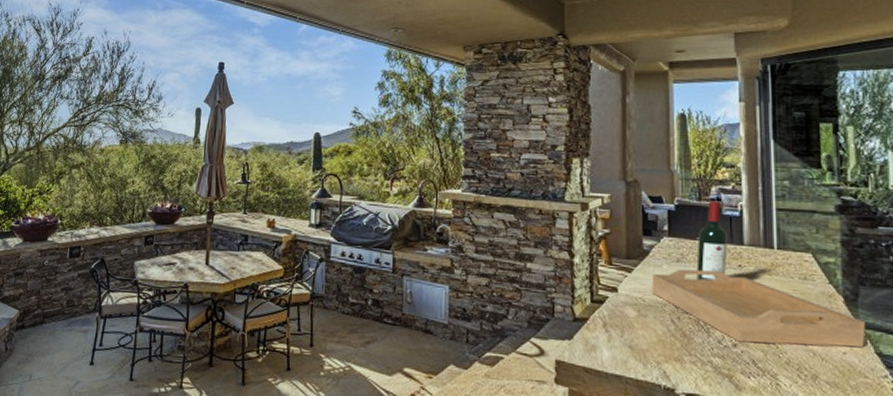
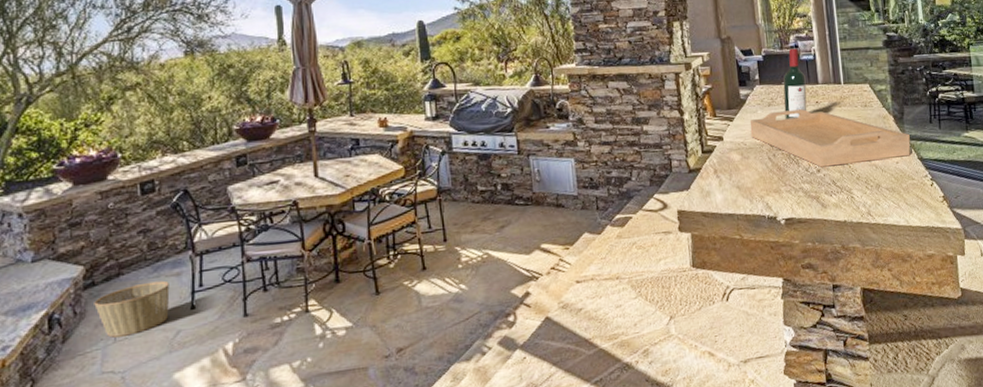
basket: none [20,333,78,377] -> present [94,280,170,338]

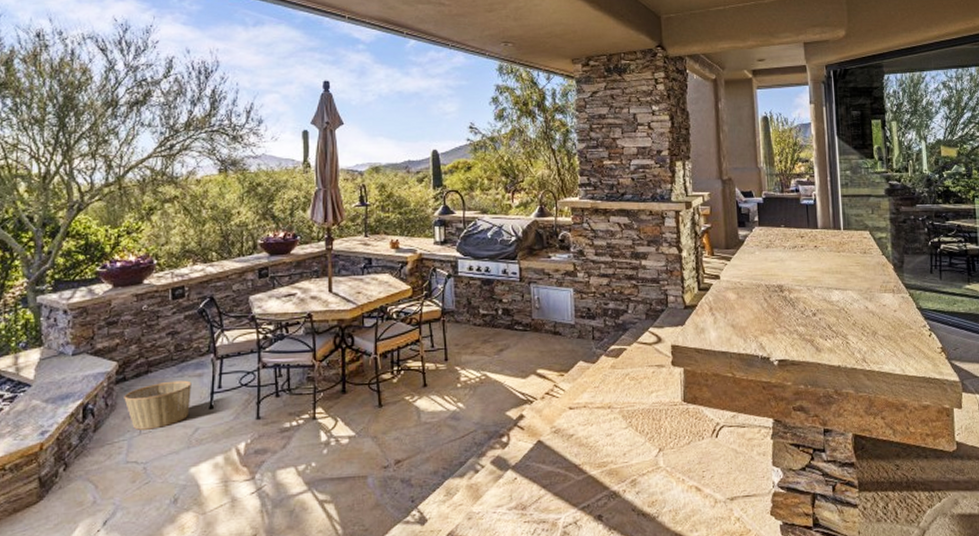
serving tray: present [750,108,911,167] -> none [747,251,910,311]
wine bottle: present [783,48,807,120] -> none [782,192,806,262]

